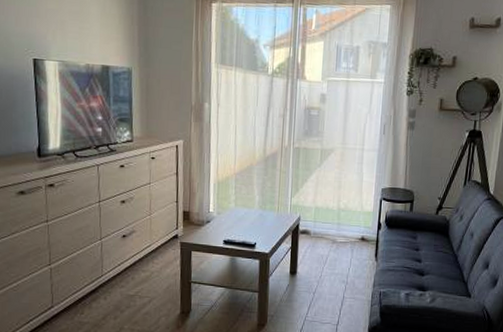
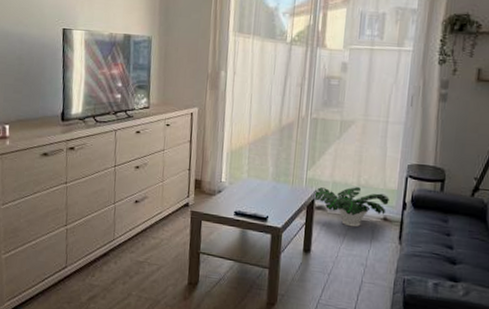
potted plant: none [297,211,366,248] -> present [313,187,389,228]

